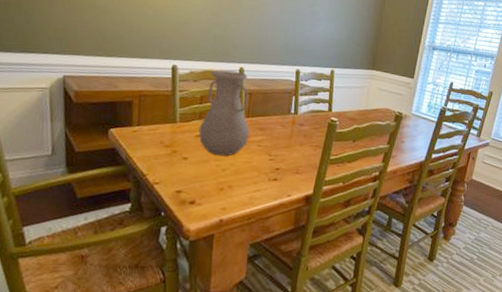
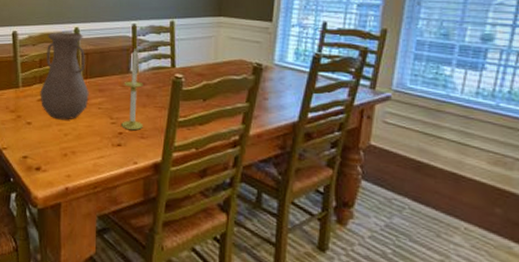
candle: none [279,92,302,167] -> present [121,49,144,131]

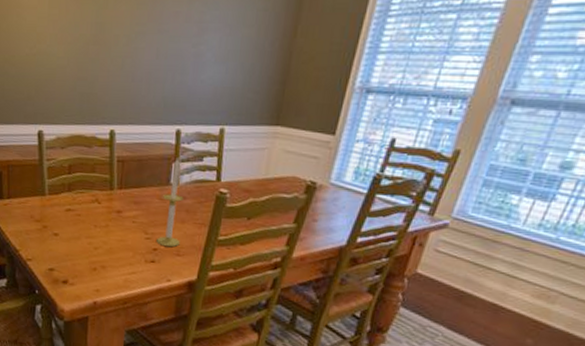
vase: present [40,32,89,120] -> none [68,133,123,233]

